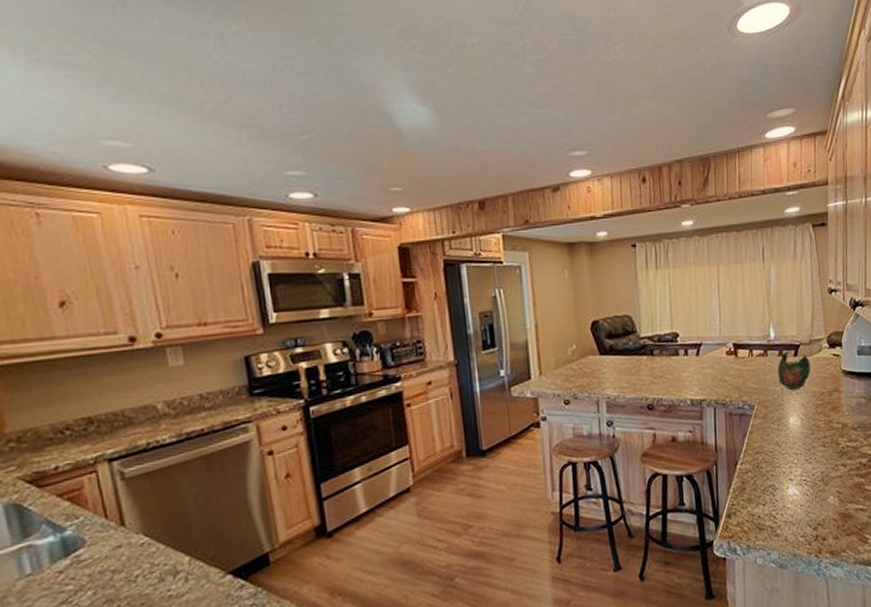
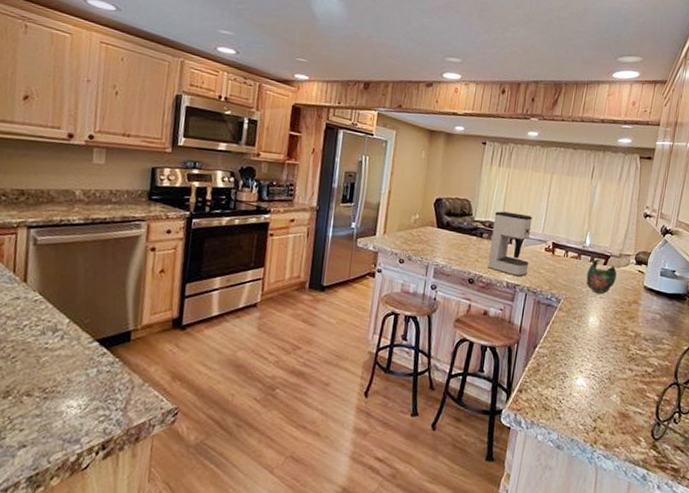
coffee maker: none [661,318,712,391] -> present [487,211,533,277]

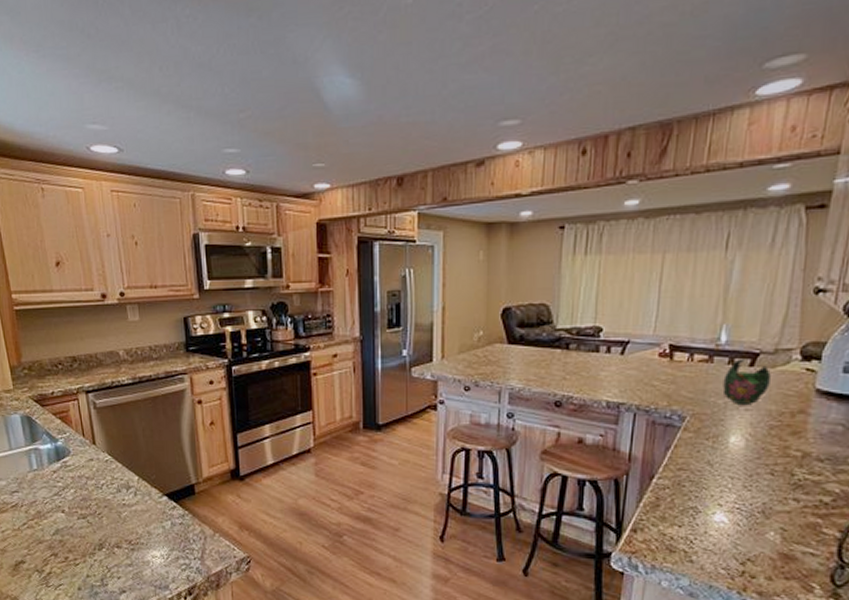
coffee maker: present [487,211,533,277] -> none [579,312,638,393]

